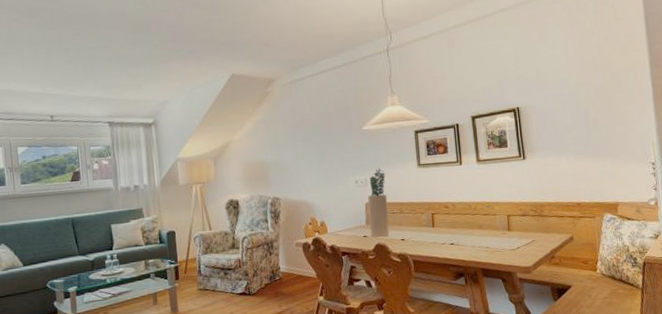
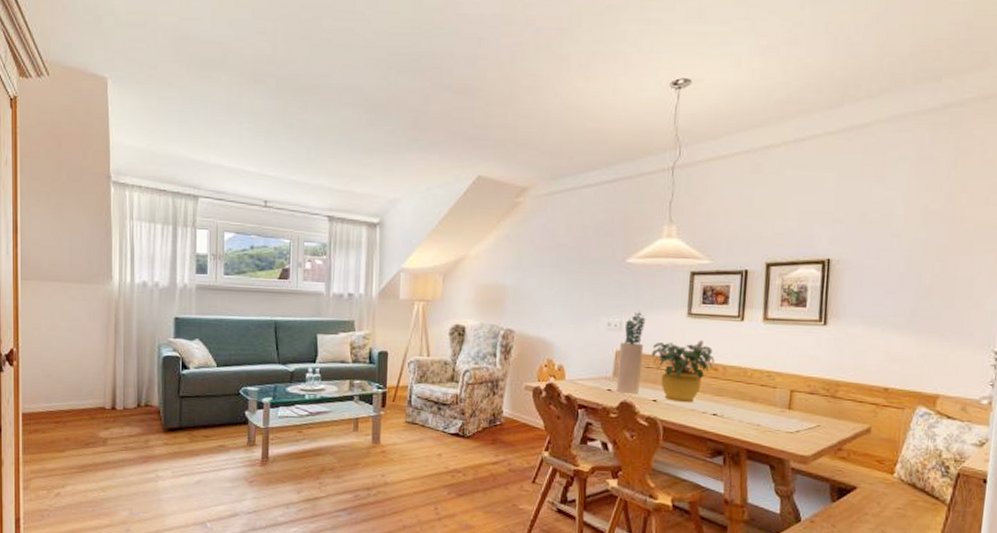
potted flower: none [394,185,445,238] -> present [652,340,715,403]

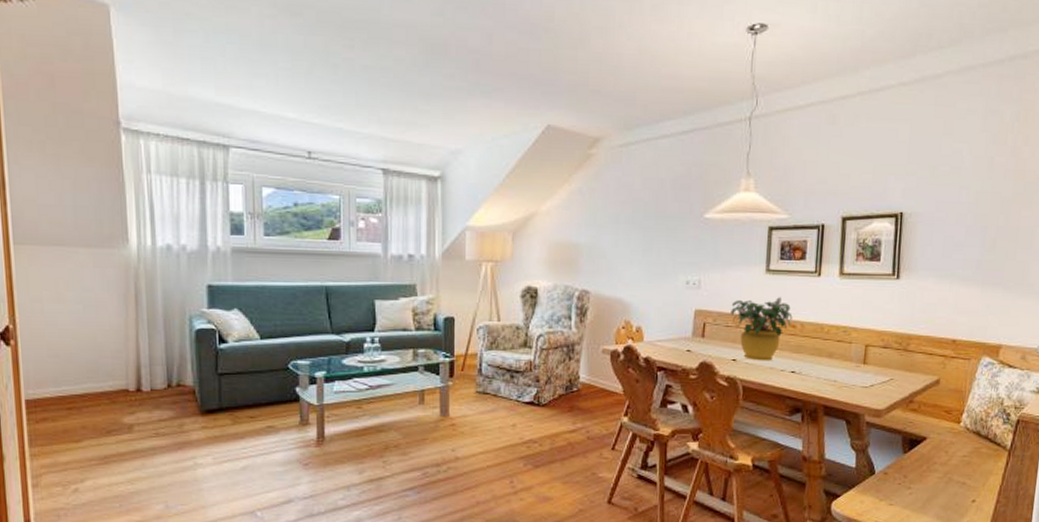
vase: present [616,311,646,395] -> none [695,268,724,355]

